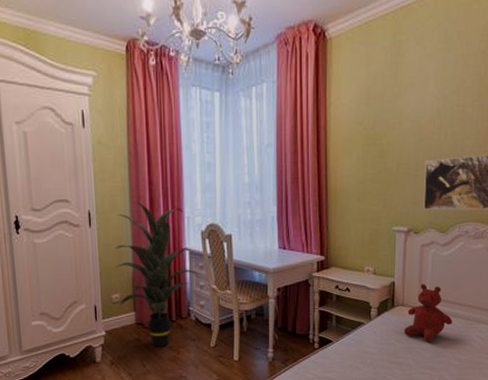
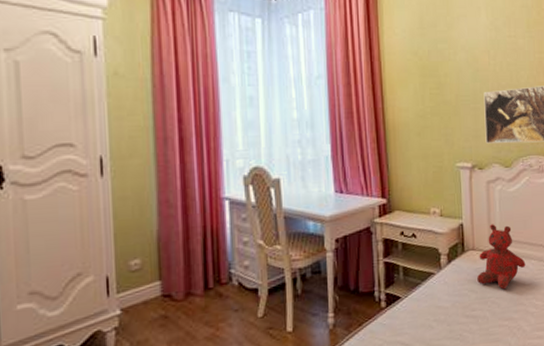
indoor plant: present [115,202,201,347] -> none [134,144,245,324]

